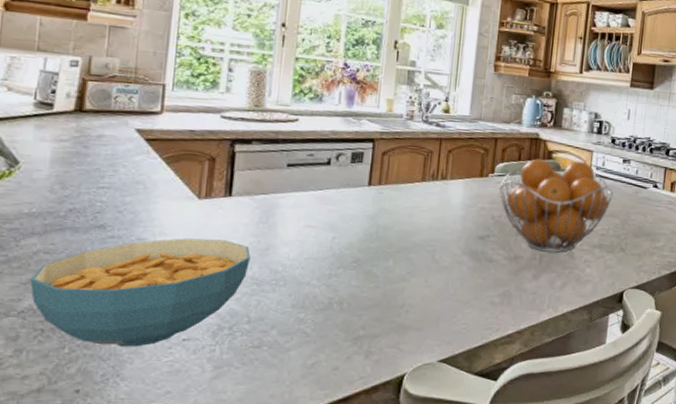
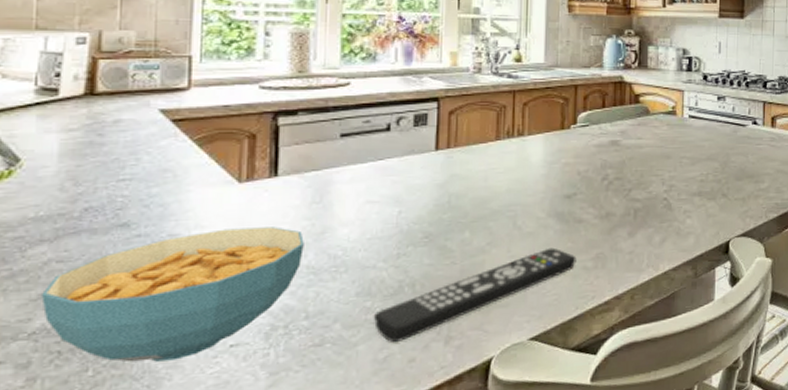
remote control: none [304,282,485,352] -> present [373,247,577,343]
fruit basket: present [498,158,613,253] -> none [583,102,710,207]

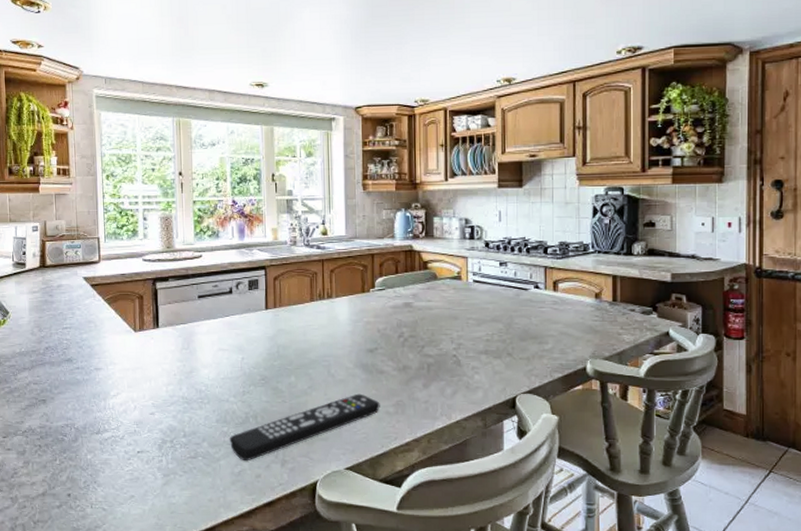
cereal bowl: present [41,227,304,363] -> none [27,366,179,459]

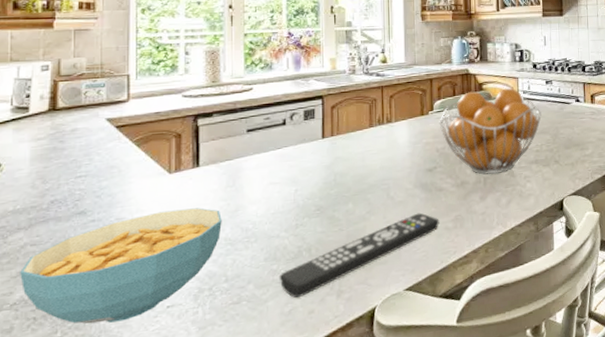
cereal bowl: none [27,366,179,459] -> present [20,207,222,325]
fruit basket: none [380,268,493,362] -> present [439,88,542,175]

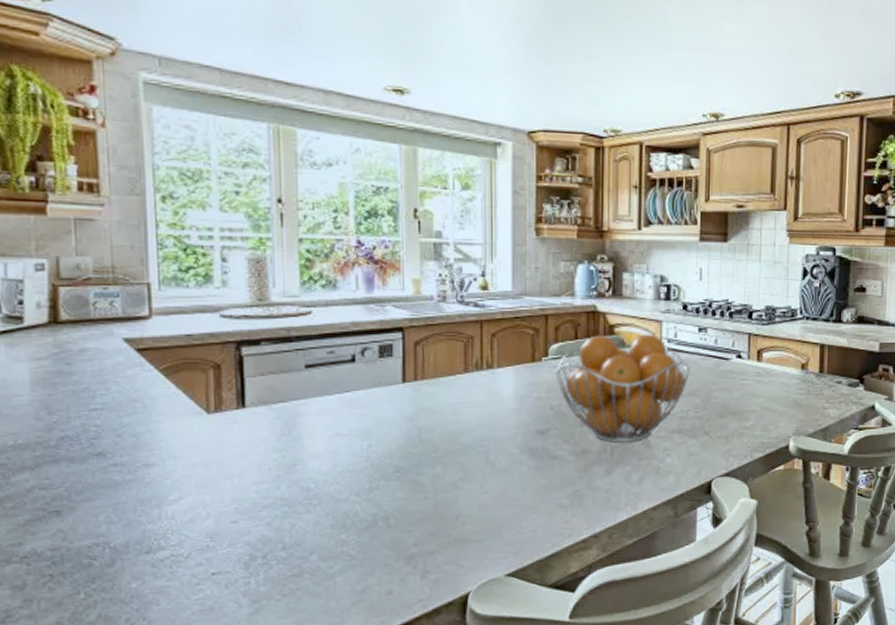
cereal bowl: present [20,207,222,325] -> none [29,458,276,587]
remote control: present [279,212,440,298] -> none [349,484,552,576]

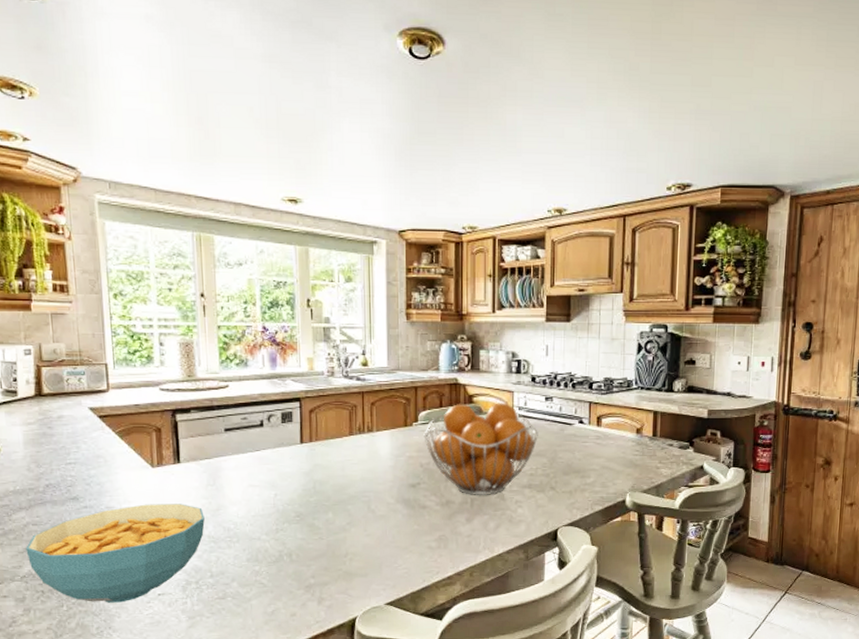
cereal bowl: none [29,458,276,587] -> present [26,503,205,603]

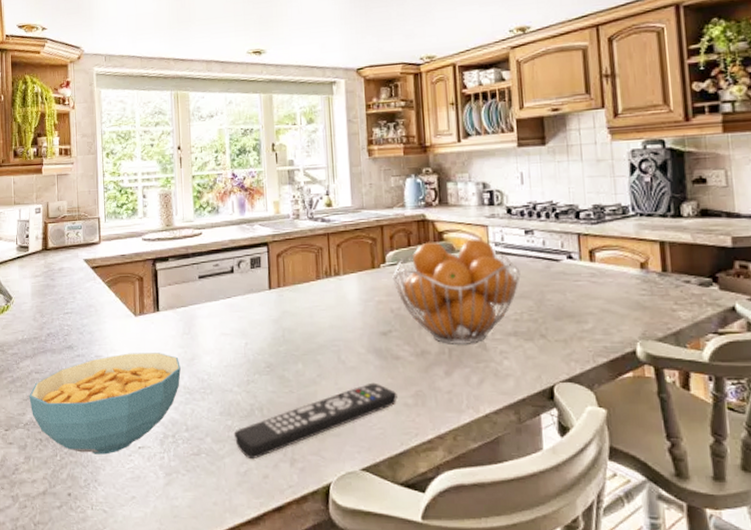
remote control: none [261,529,422,600] -> present [233,382,398,460]

